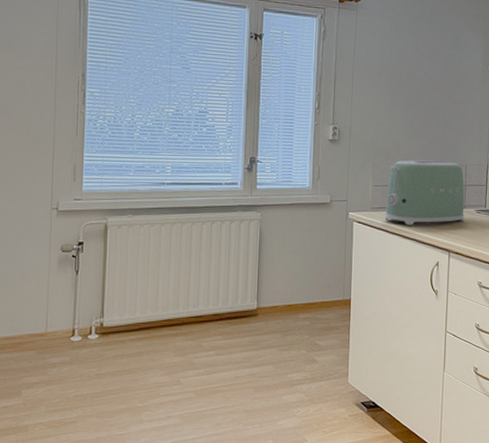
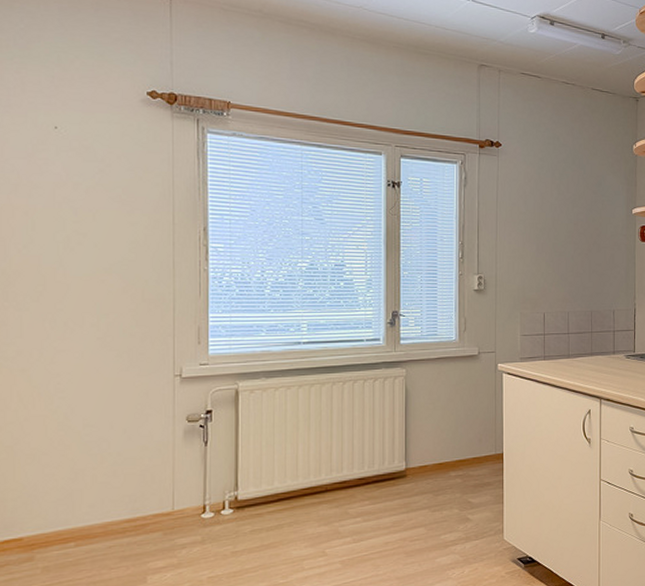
toaster: present [385,160,465,225] -> none [535,307,614,374]

